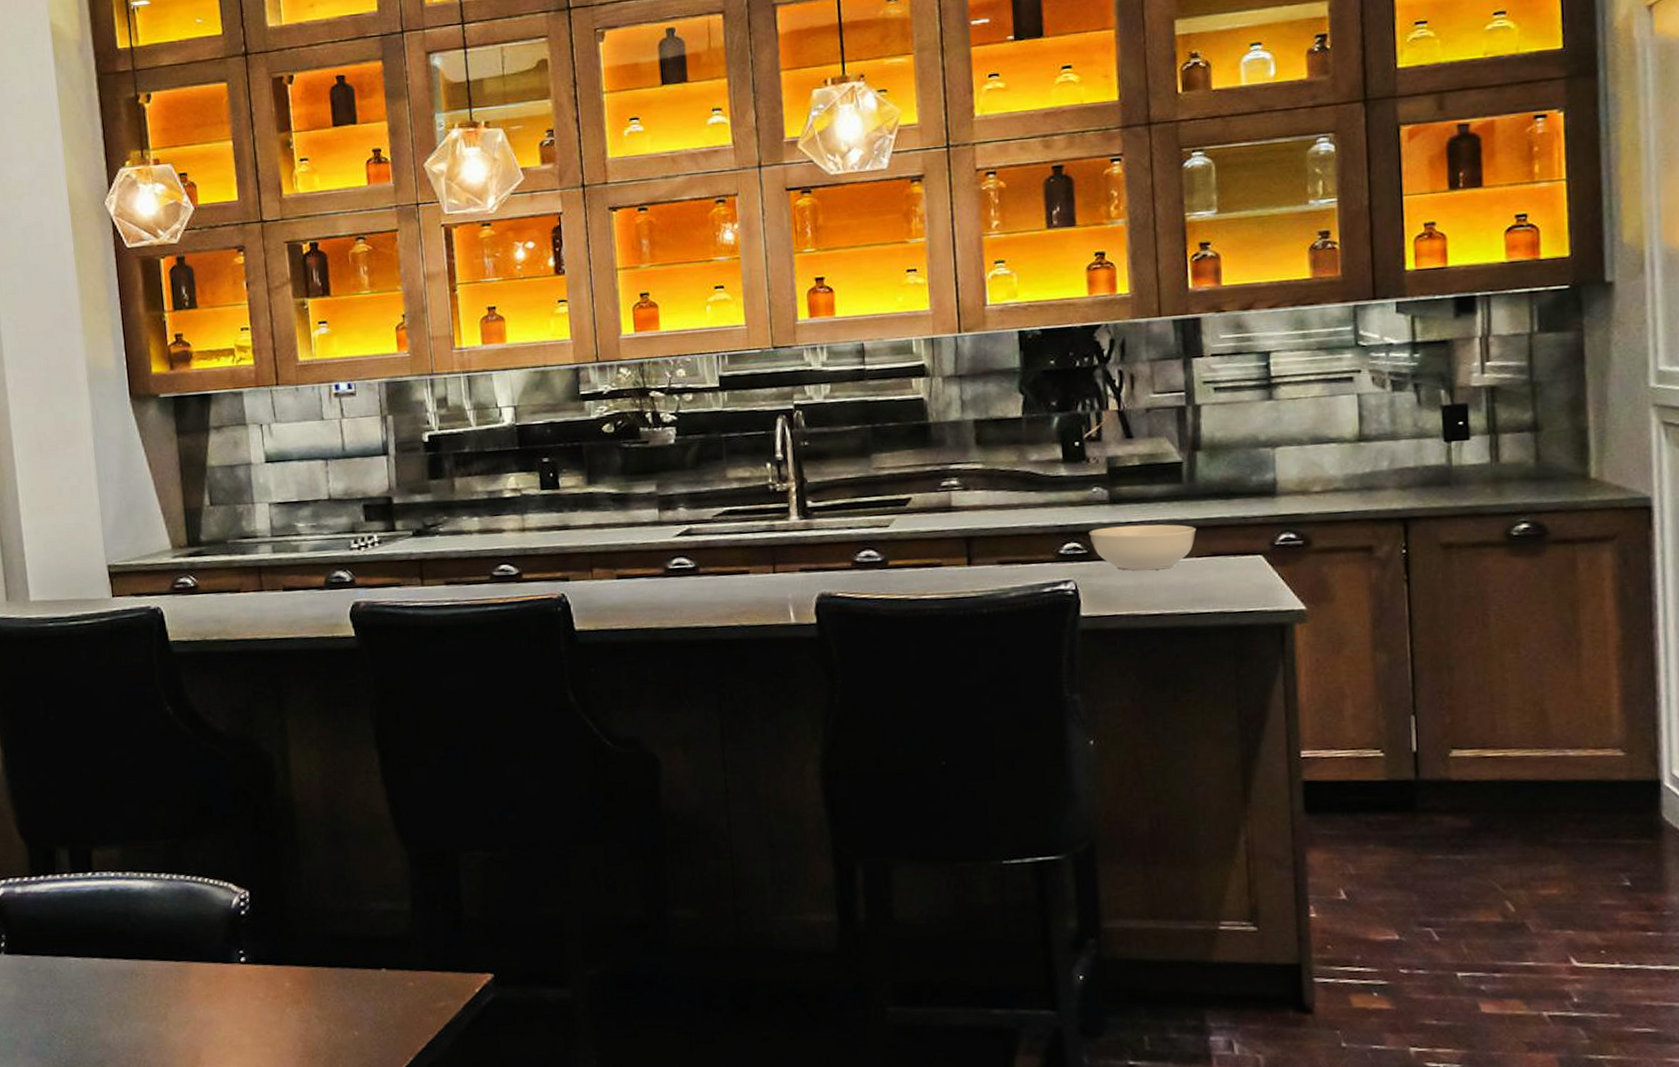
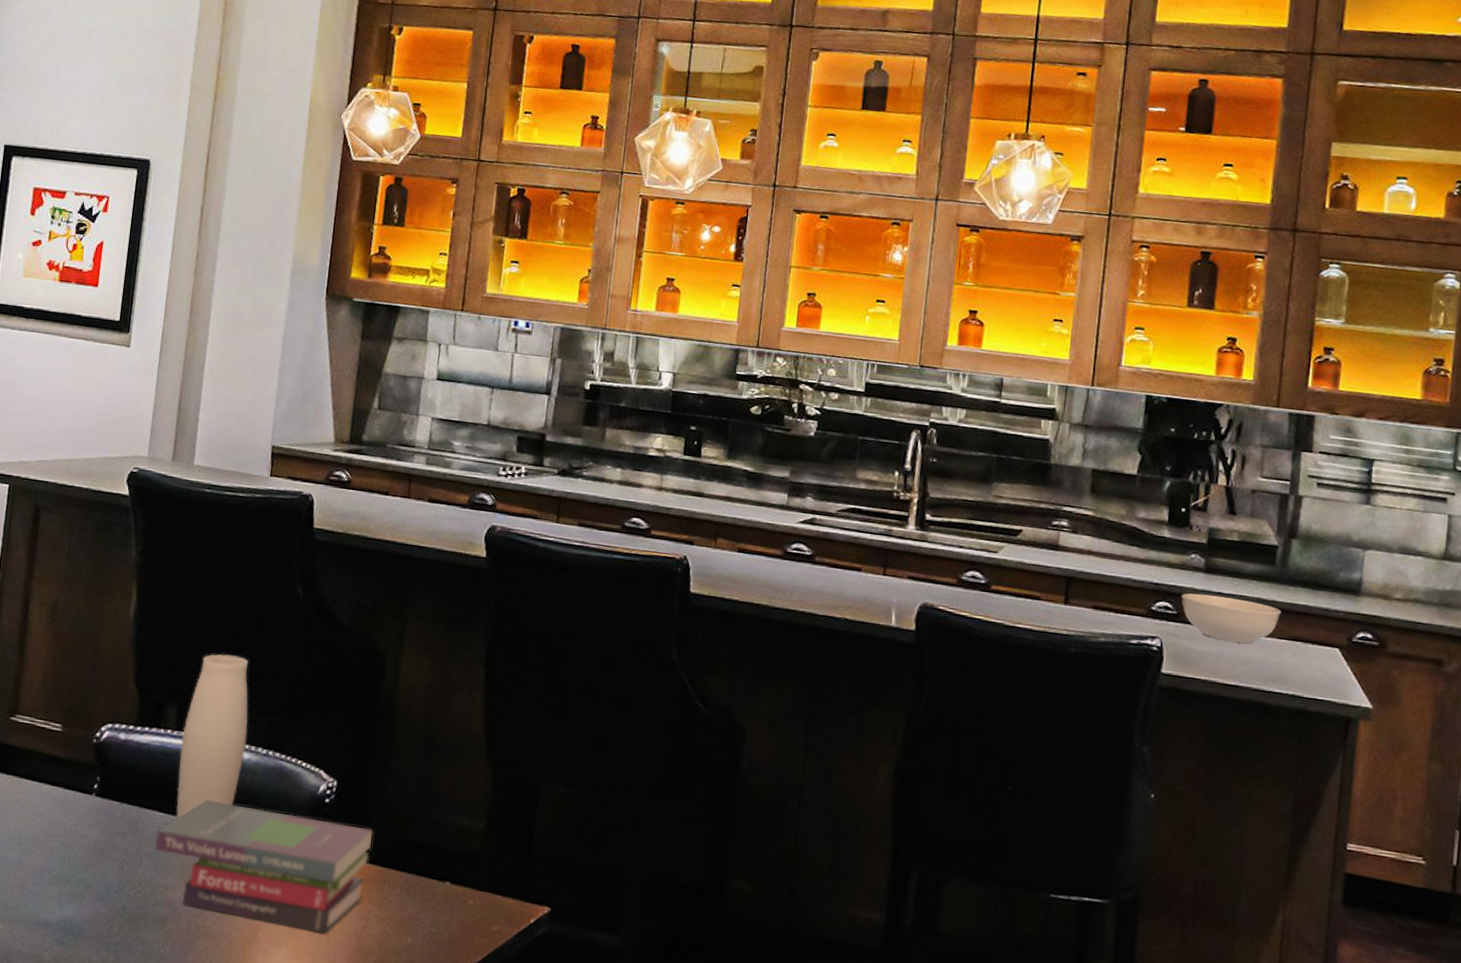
books: none [75,931,299,1044] -> present [155,800,373,934]
vase: none [79,786,149,961] -> present [176,653,249,819]

